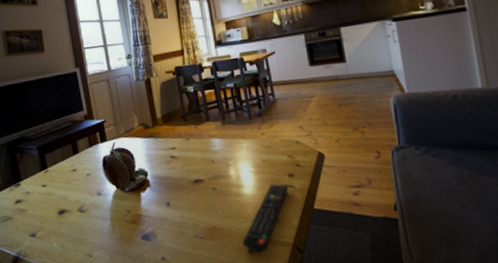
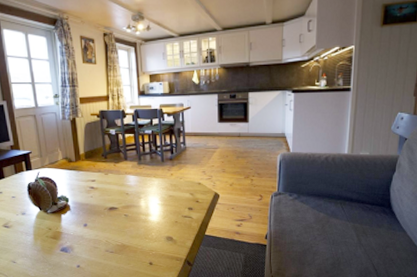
remote control: present [243,184,288,252] -> none [146,215,187,264]

